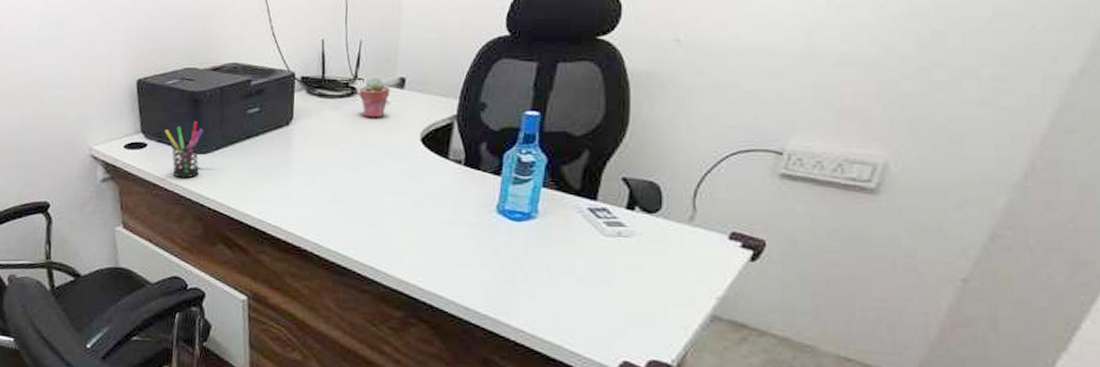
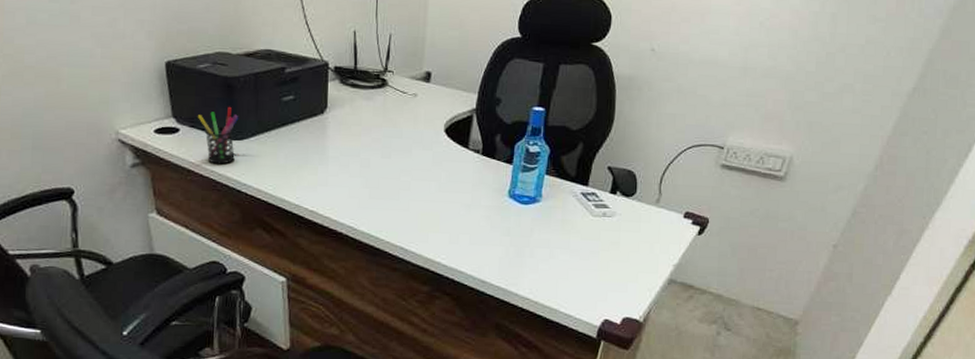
potted succulent: present [359,76,391,118] -> none [389,69,418,110]

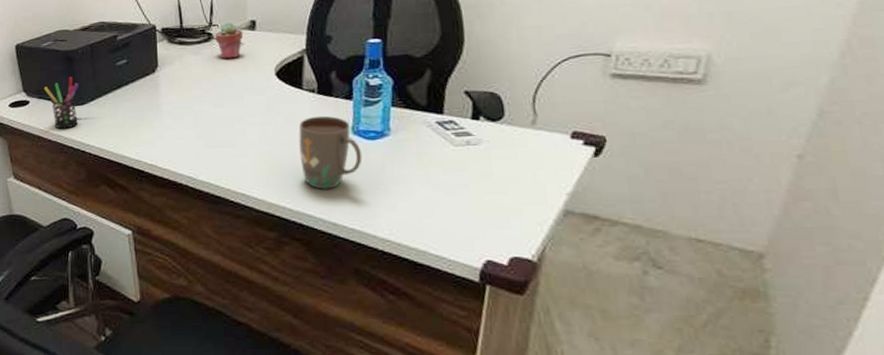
potted succulent: none [389,69,418,110] -> present [215,21,244,59]
mug: none [459,176,515,248] -> present [298,115,363,189]

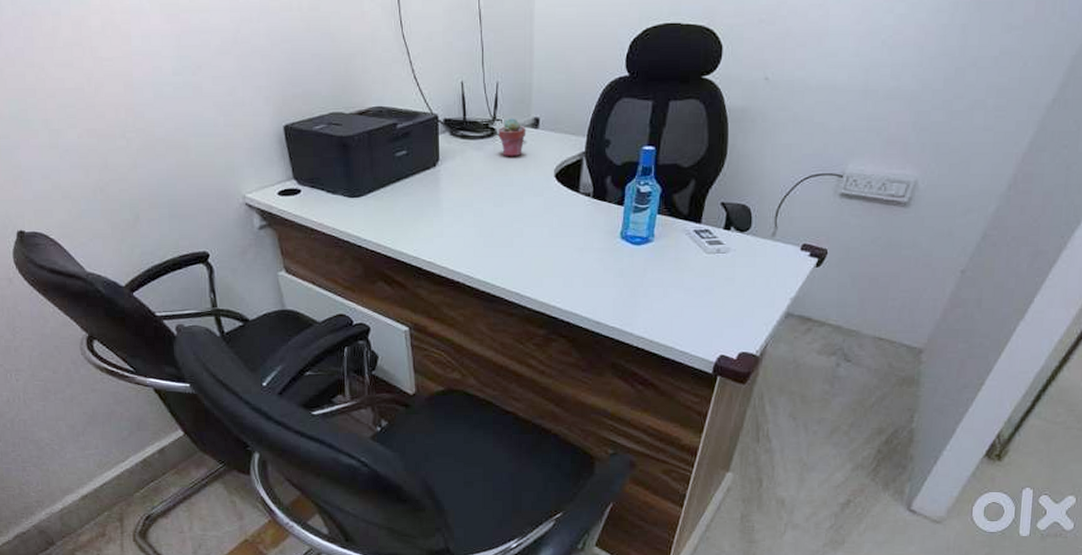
pen holder: present [44,77,79,129] -> none [317,166,356,222]
mug: present [298,115,363,189] -> none [572,220,628,290]

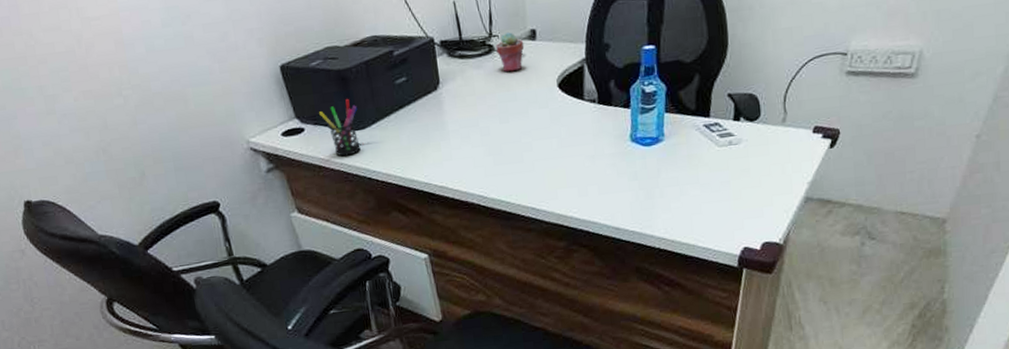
pen holder: none [317,166,356,222] -> present [319,99,361,157]

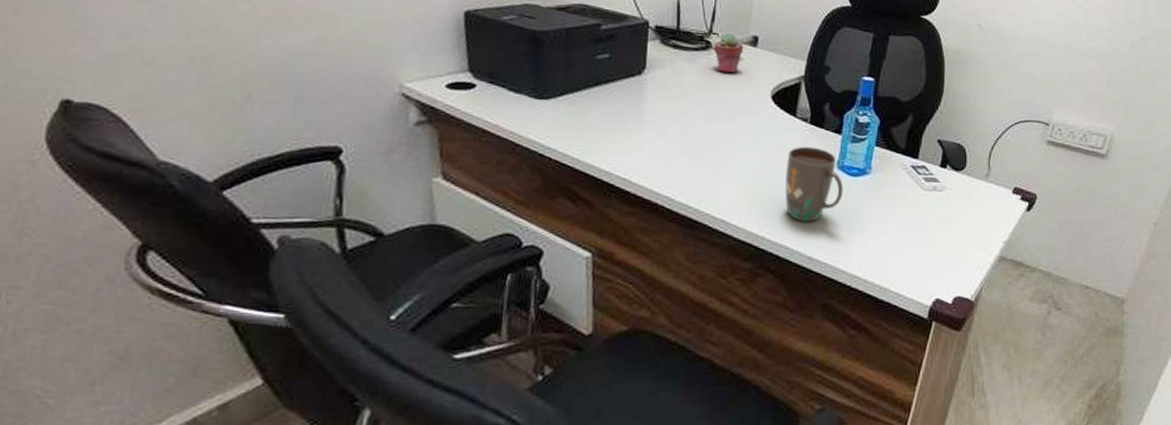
pen holder: present [319,99,361,157] -> none [499,63,546,126]
mug: none [582,125,640,197] -> present [785,146,844,222]

